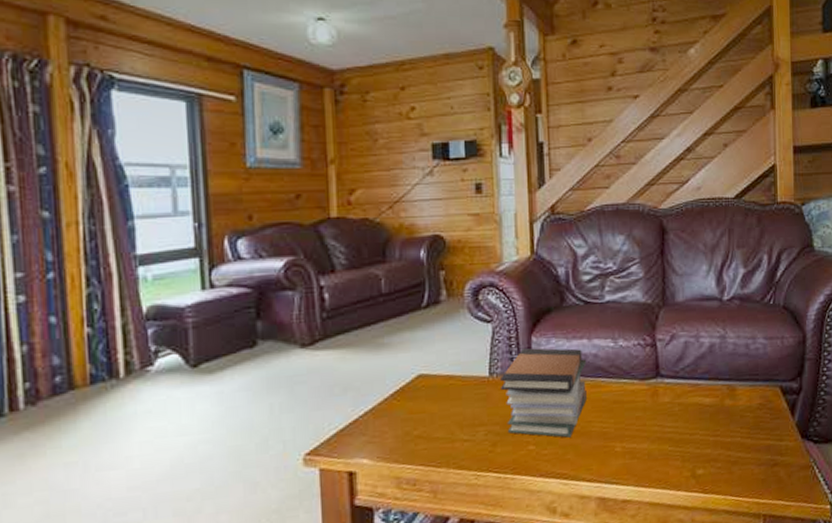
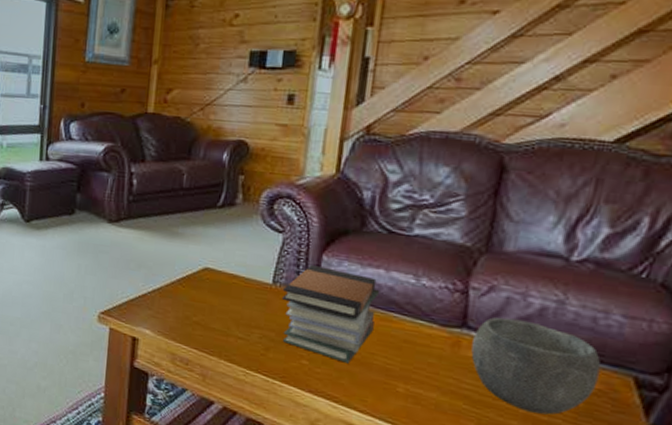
bowl: none [667,359,758,438] -> present [471,317,601,415]

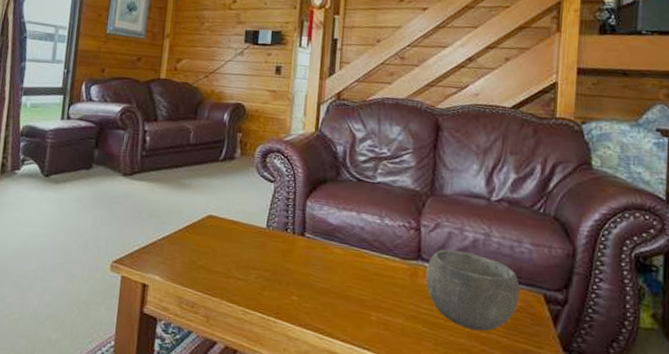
book stack: present [282,265,380,364] -> none [275,210,354,297]

